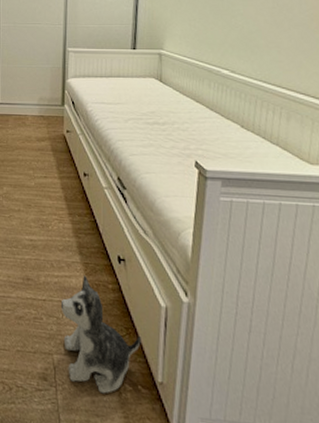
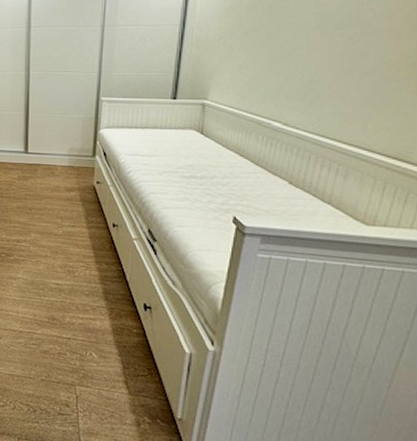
plush toy: present [60,275,141,394] -> none [84,319,163,423]

